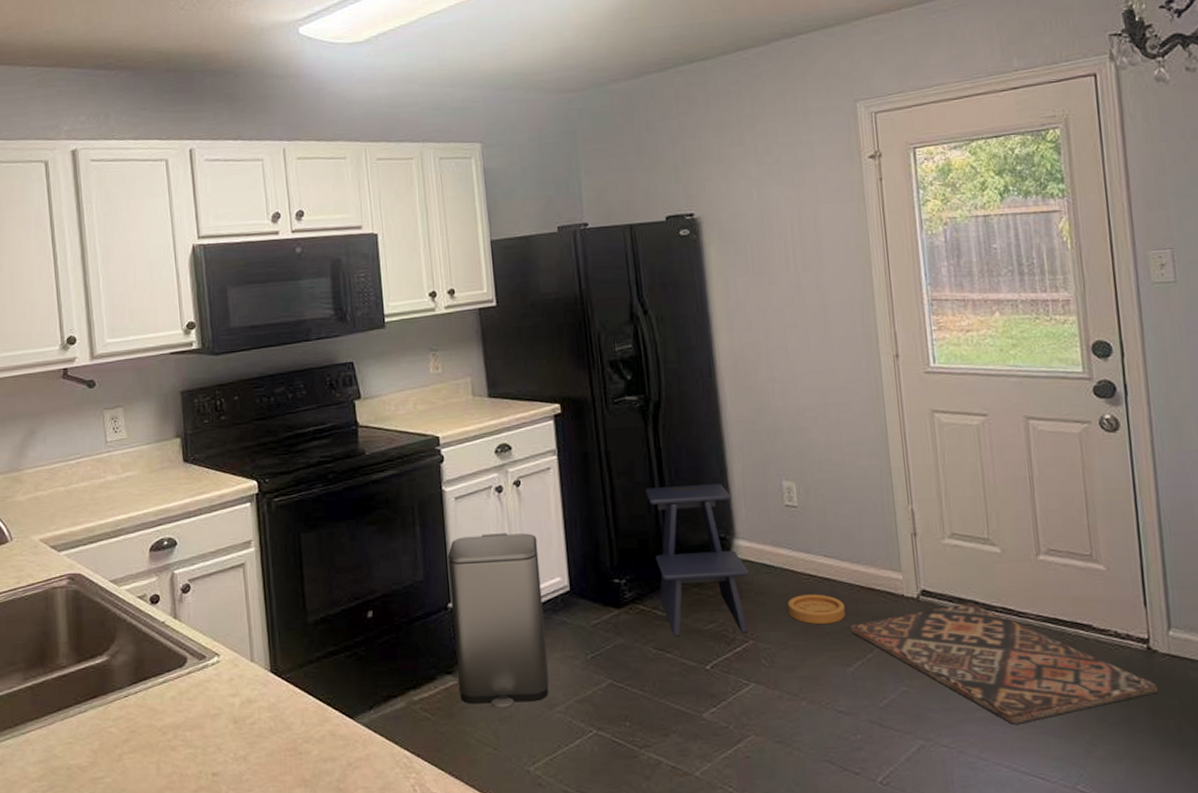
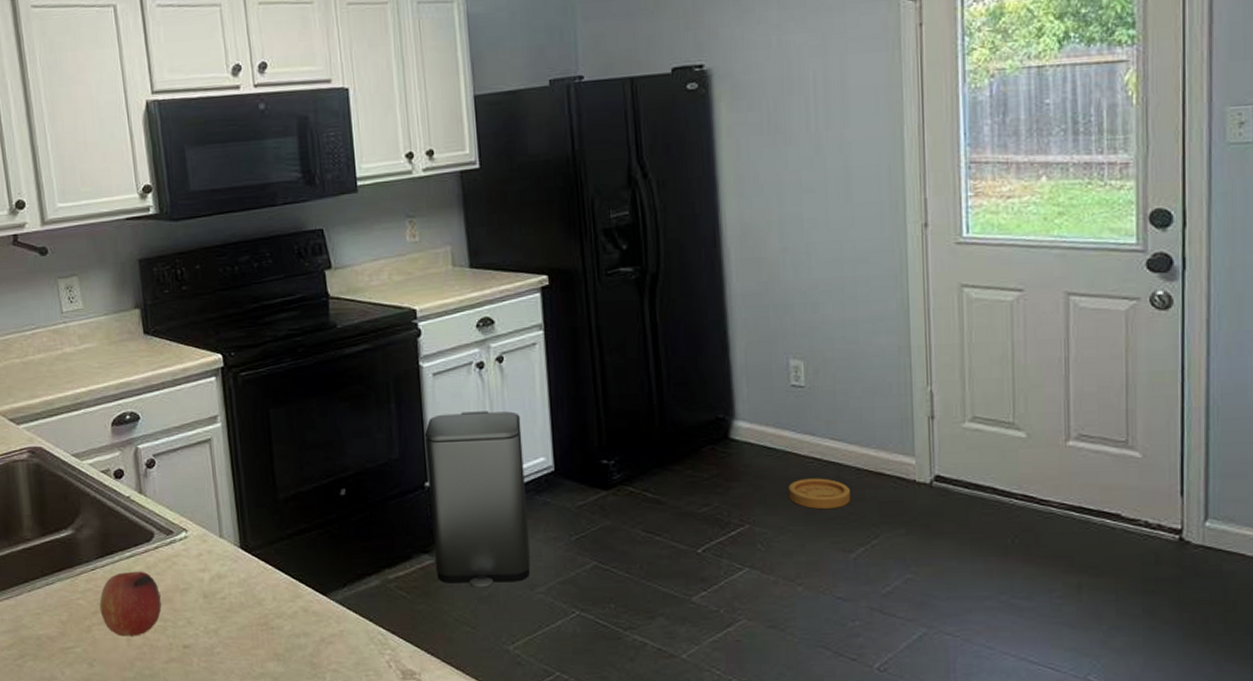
fruit: none [131,697,193,765] -> present [99,571,162,637]
step stool: present [645,484,750,637] -> none [639,362,749,520]
doormat: present [851,602,1158,724] -> none [855,489,1187,614]

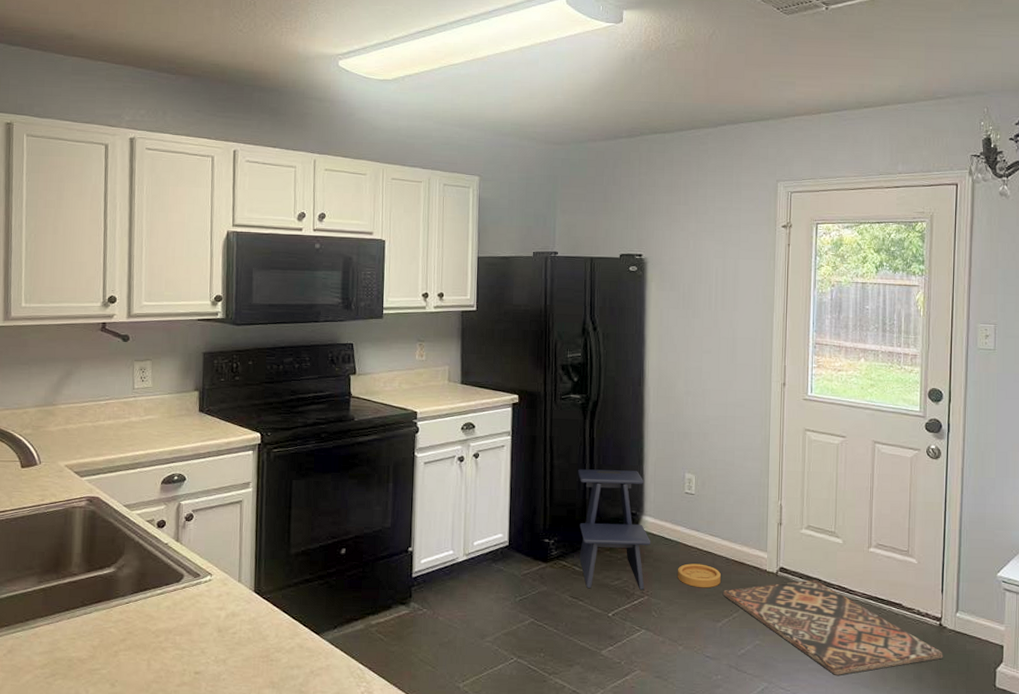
fruit: present [99,571,162,637] -> none [128,606,183,662]
pedal bin: present [424,411,531,588] -> none [409,494,487,635]
step stool: none [639,362,749,520] -> present [578,469,651,590]
doormat: none [855,489,1187,614] -> present [723,580,943,675]

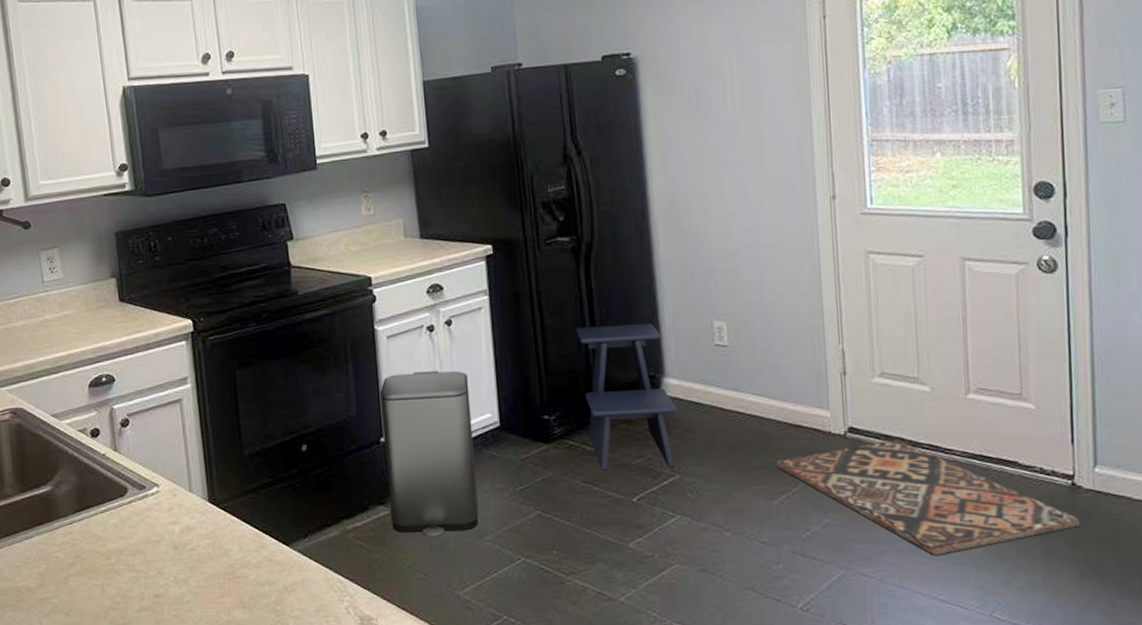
pedal bin: none [409,494,487,635] -> present [379,371,479,537]
pet bowl: present [678,563,721,588] -> none [715,430,772,460]

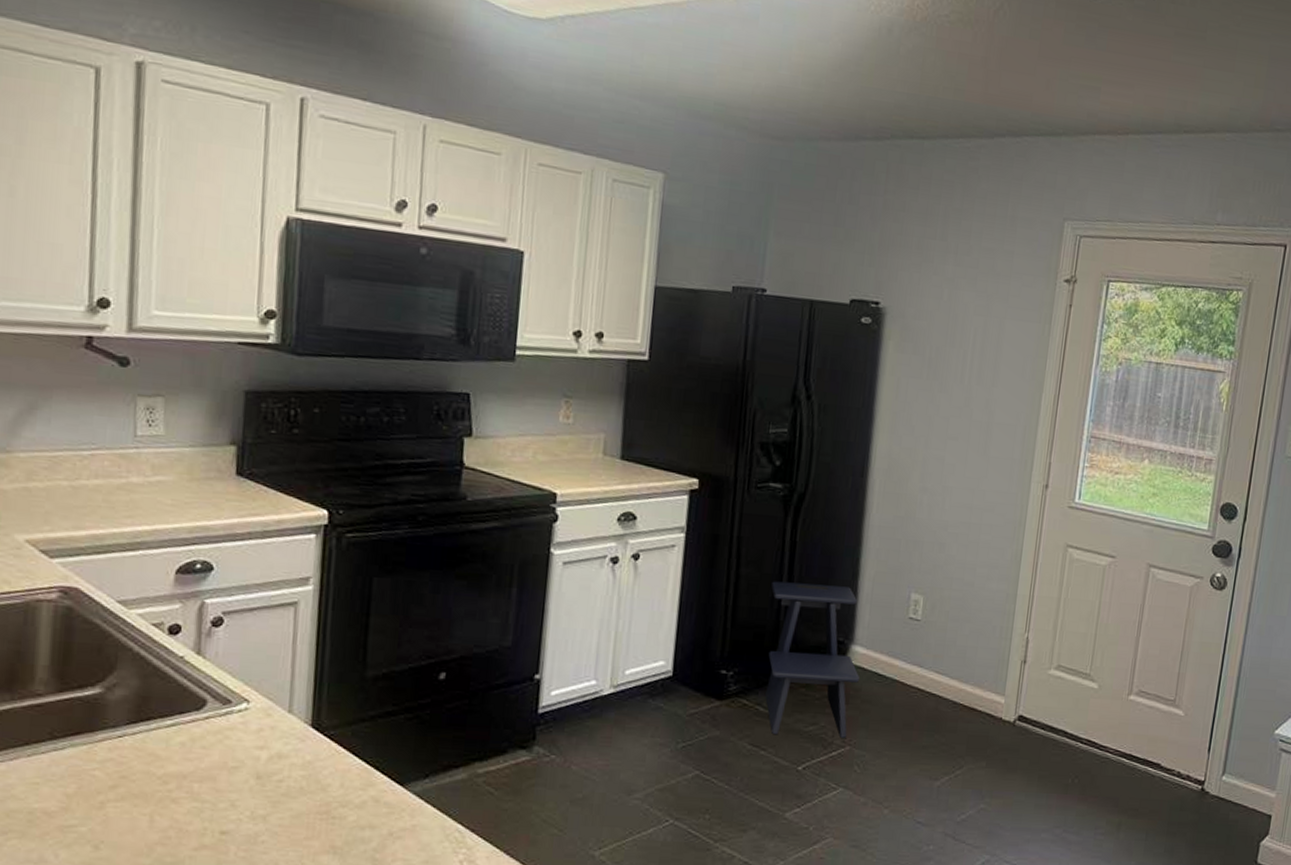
pedal bin: present [379,371,479,537] -> none [530,605,647,790]
doormat: present [777,439,1080,555] -> none [945,731,1202,848]

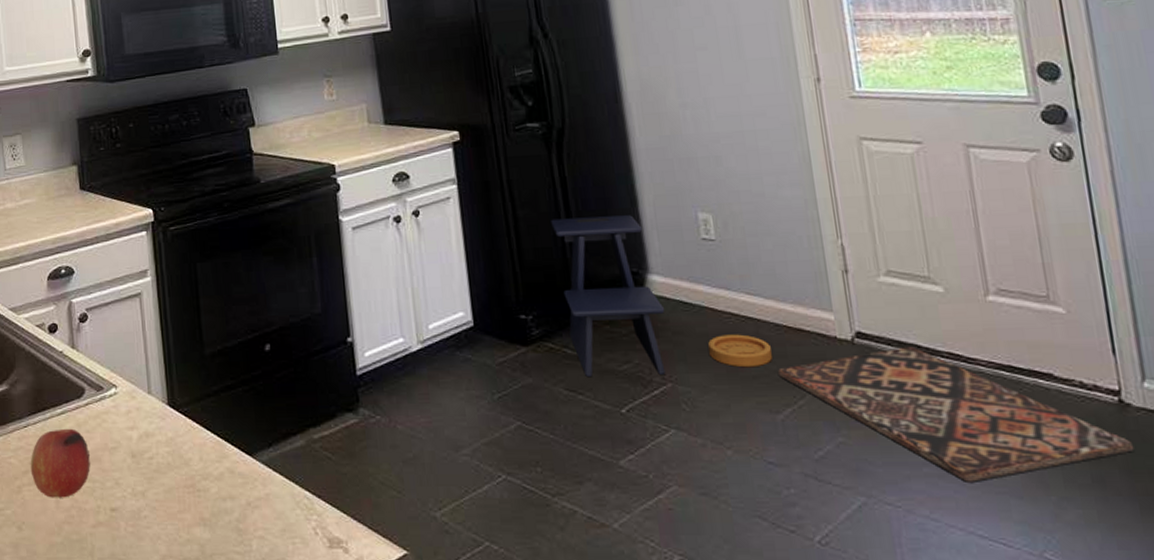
fruit: none [120,742,204,818] -> present [30,428,91,498]
pet bowl: none [890,707,945,739] -> present [708,334,772,368]
doormat: none [945,731,1202,848] -> present [778,346,1135,482]

